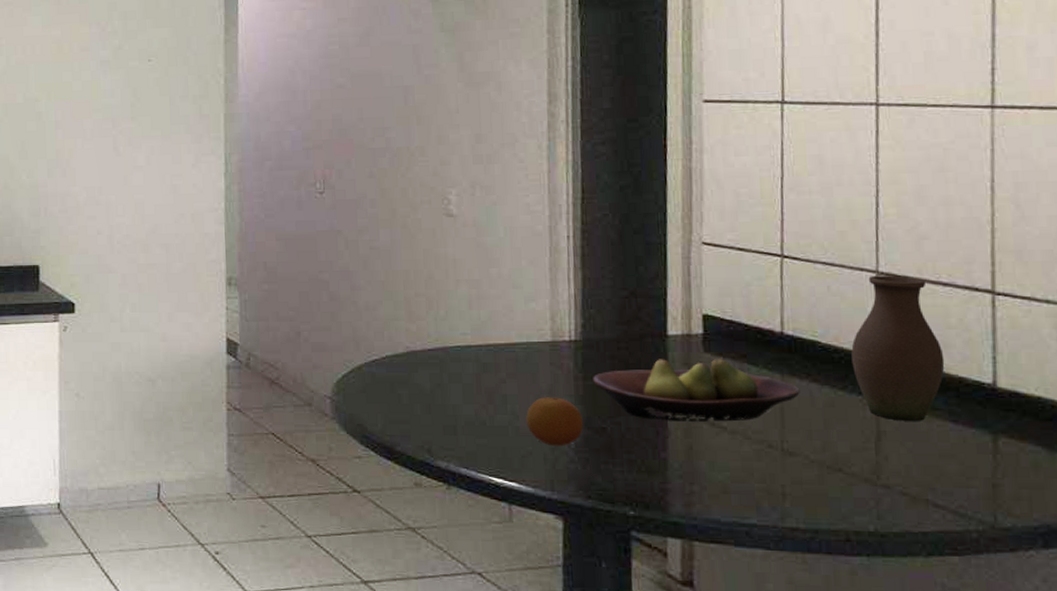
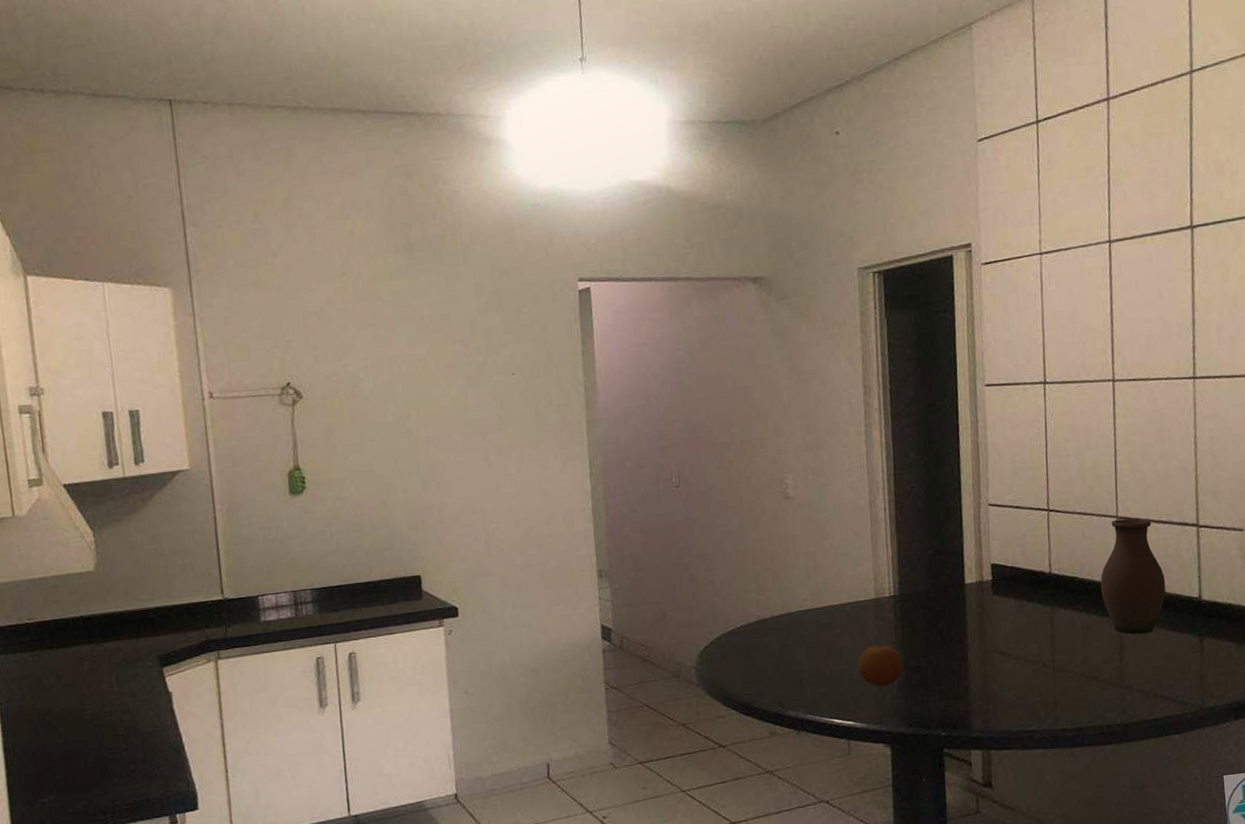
fruit bowl: present [592,359,800,422] -> none [908,599,1065,656]

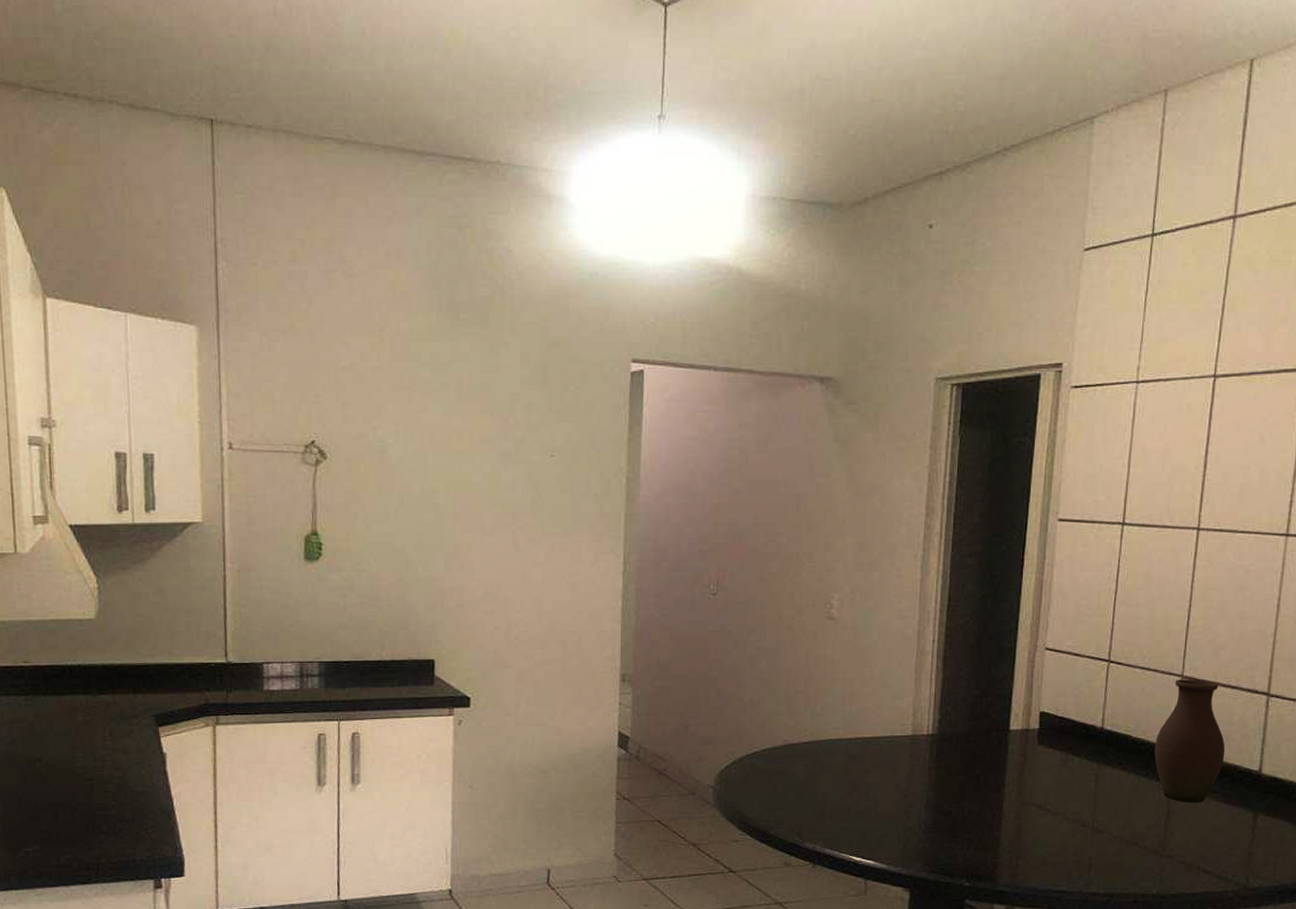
fruit: present [858,645,903,687] -> none [885,785,933,828]

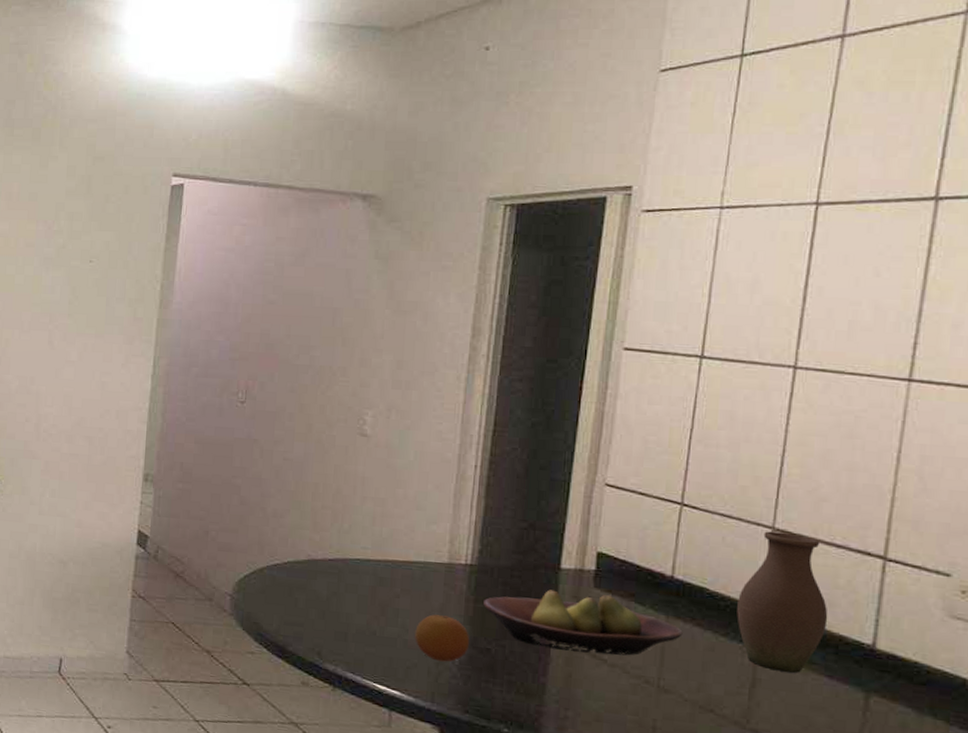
fruit: none [885,785,933,828] -> present [415,614,469,662]
fruit bowl: none [943,751,1112,805] -> present [482,590,683,656]

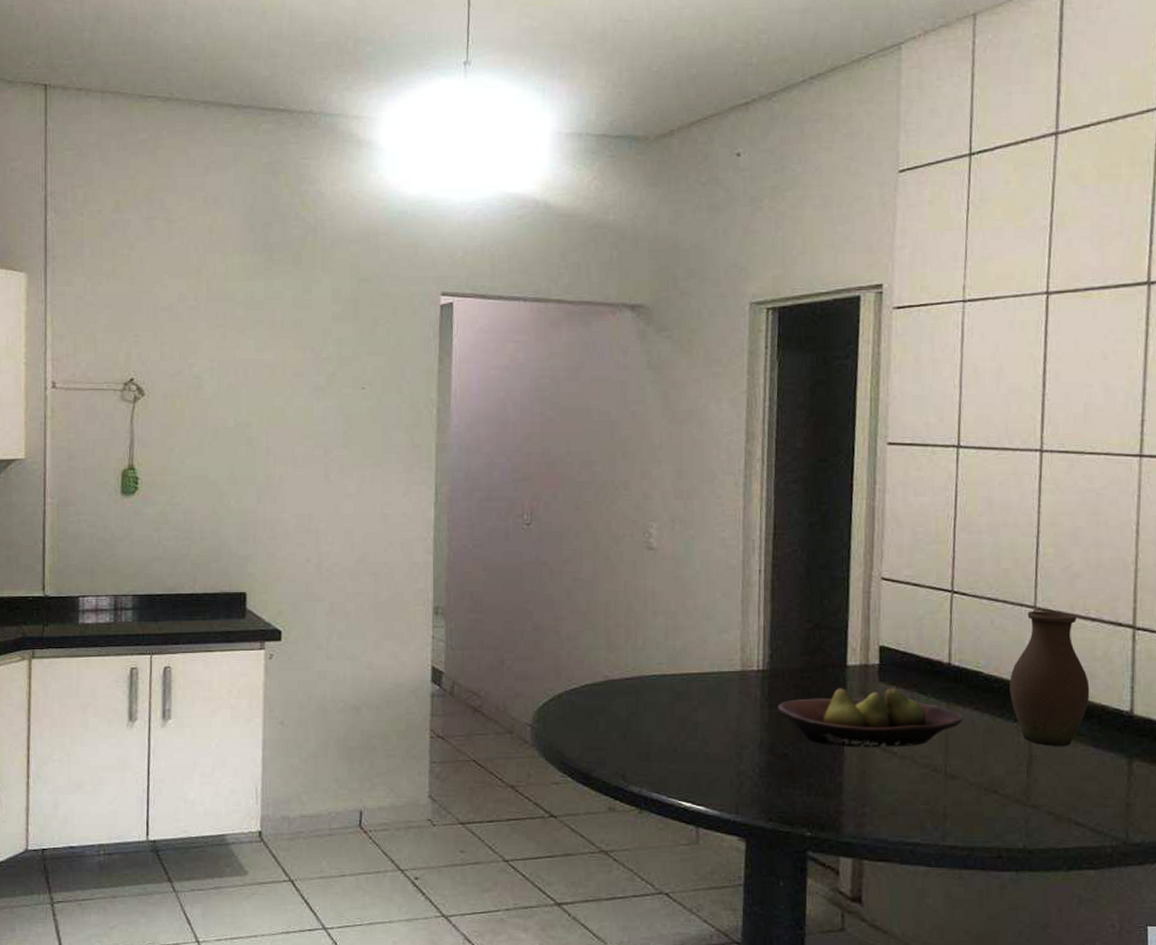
fruit: present [415,614,469,662] -> none [715,724,767,771]

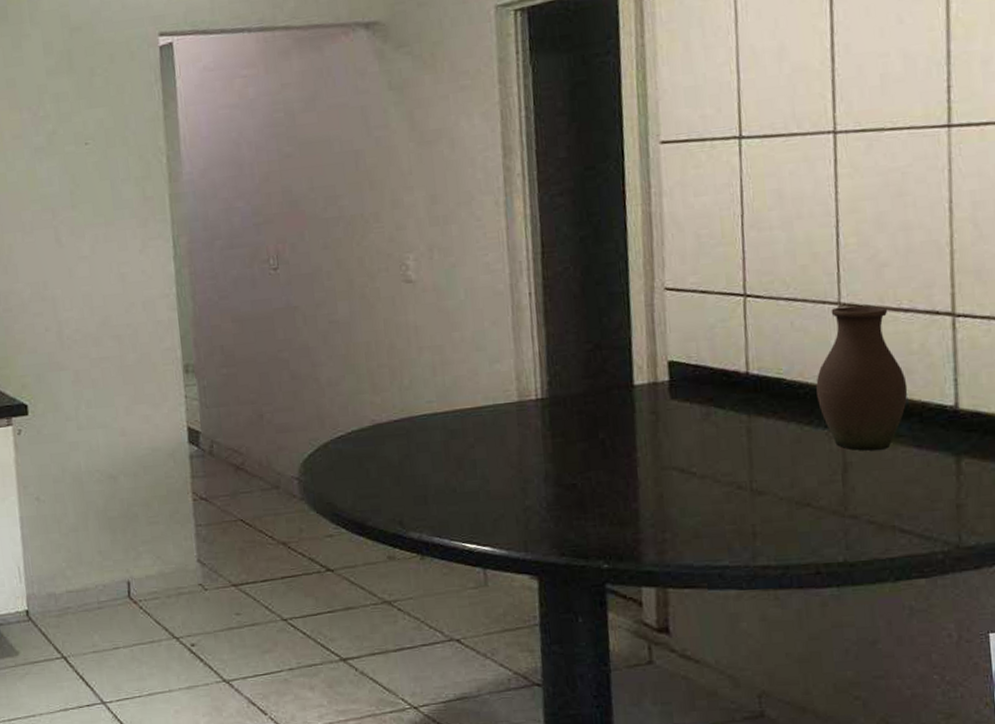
fruit bowl: present [777,688,963,747] -> none [560,404,767,472]

